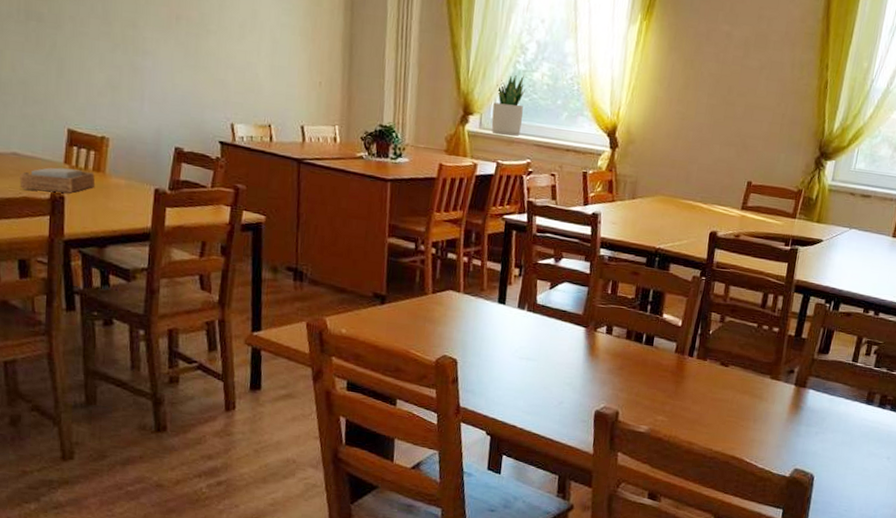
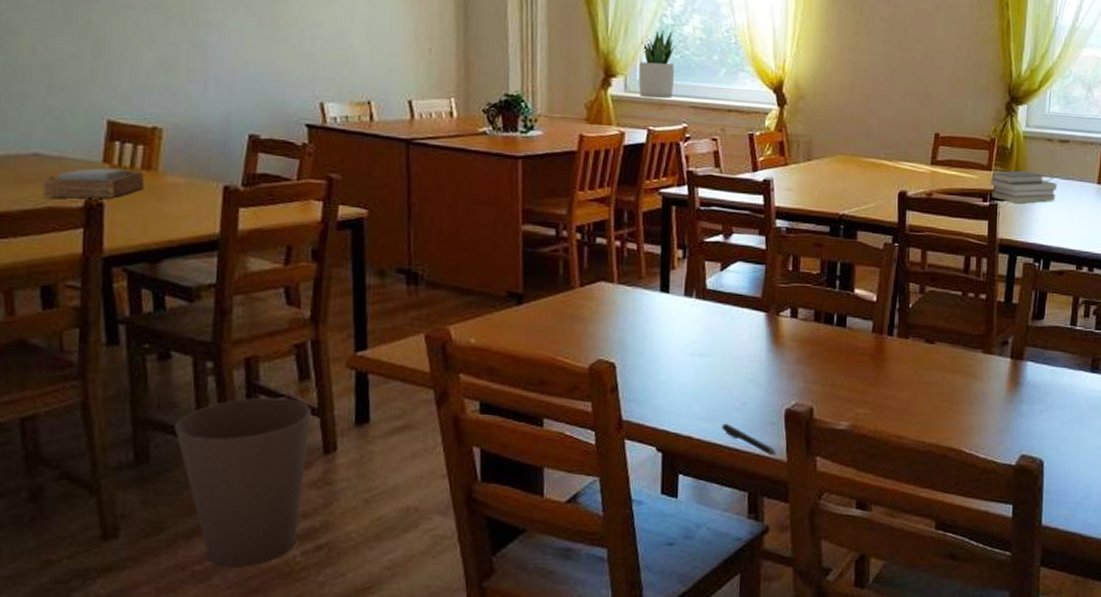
trash bin: none [115,361,217,491] -> present [175,397,311,567]
pen: none [541,417,586,448] -> present [722,423,778,455]
books: none [793,219,855,251] -> present [990,170,1058,204]

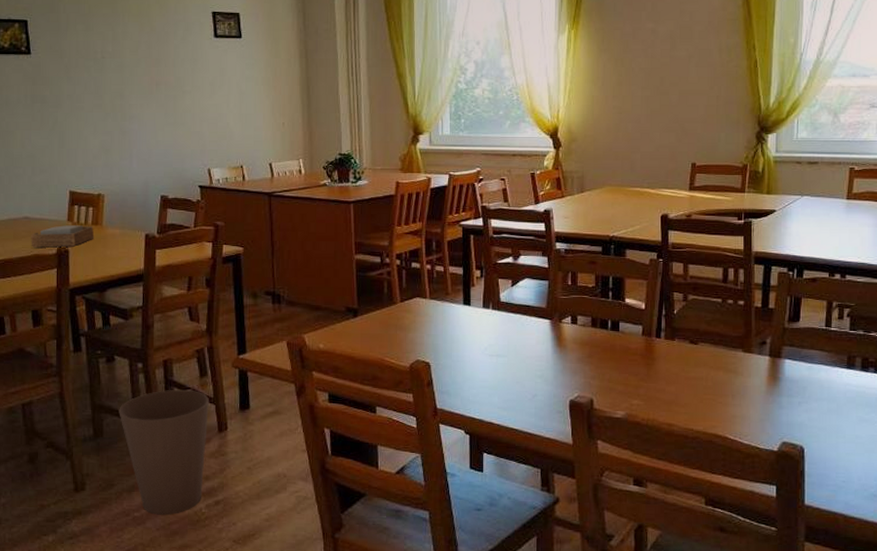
planter: present [638,30,677,99] -> none [440,93,469,149]
pen: present [722,423,778,455] -> none [517,411,564,439]
books: present [990,170,1058,204] -> none [744,191,808,221]

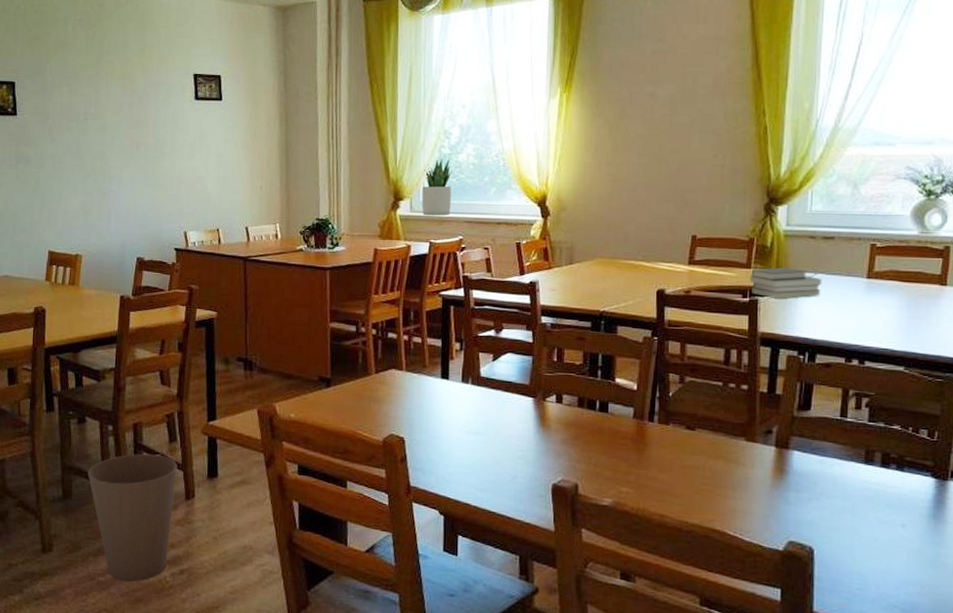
napkin holder: present [31,225,95,248] -> none [9,285,71,307]
planter: none [440,93,469,149] -> present [421,158,453,216]
books: none [744,191,808,221] -> present [749,267,823,300]

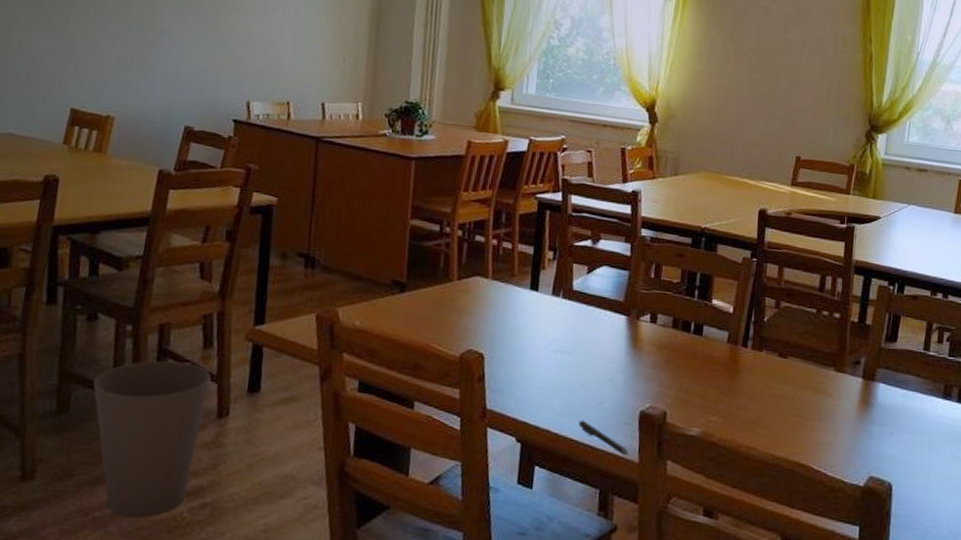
planter: present [421,158,453,216] -> none [523,50,561,112]
pen: none [495,493,546,525] -> present [578,420,630,456]
books: present [749,267,823,300] -> none [847,195,915,228]

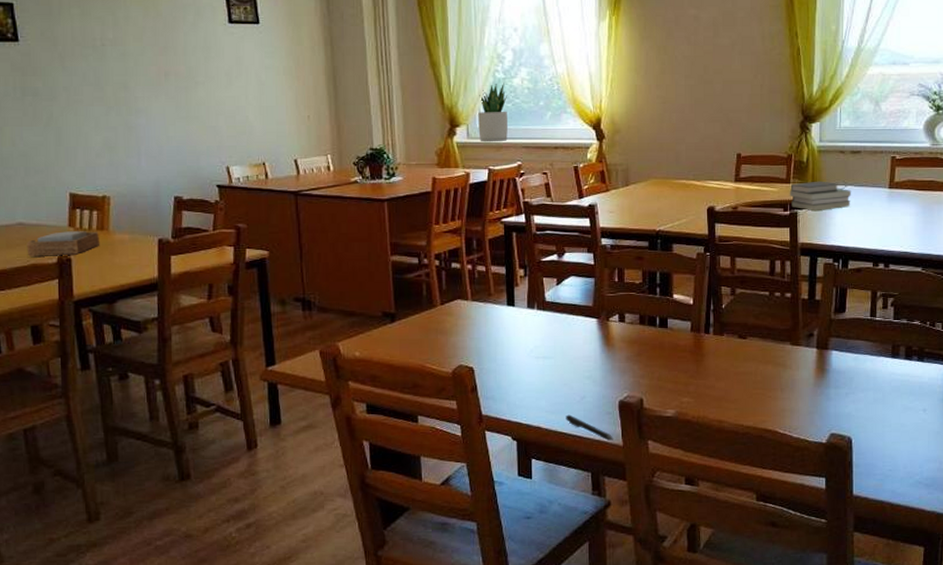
napkin holder: none [11,148,95,176] -> present [26,231,100,257]
trash bin: present [93,361,211,517] -> none [135,406,236,542]
planter: none [523,50,561,112] -> present [478,83,508,142]
books: none [847,195,915,228] -> present [789,181,852,212]

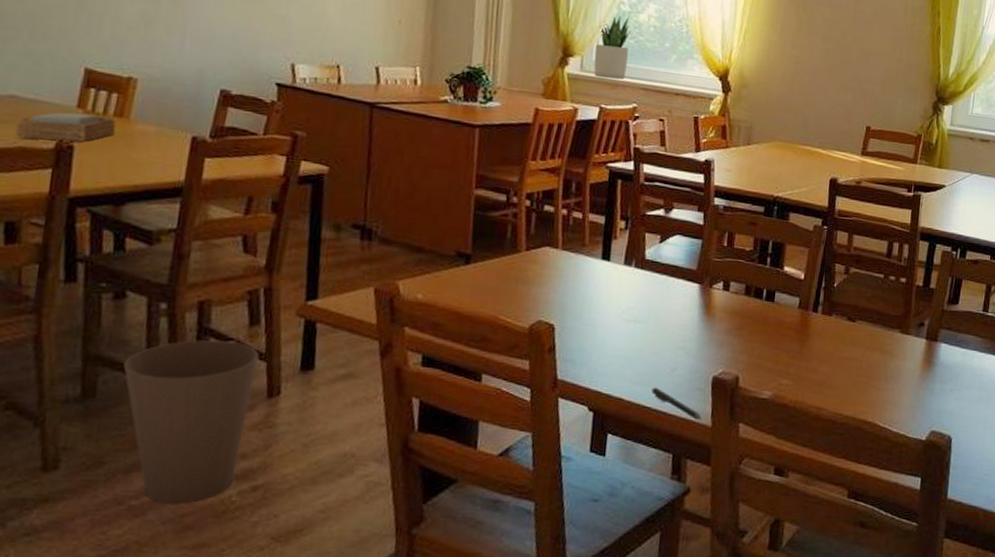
trash bin: none [135,406,236,542] -> present [123,340,259,504]
books: present [789,181,852,212] -> none [914,164,977,196]

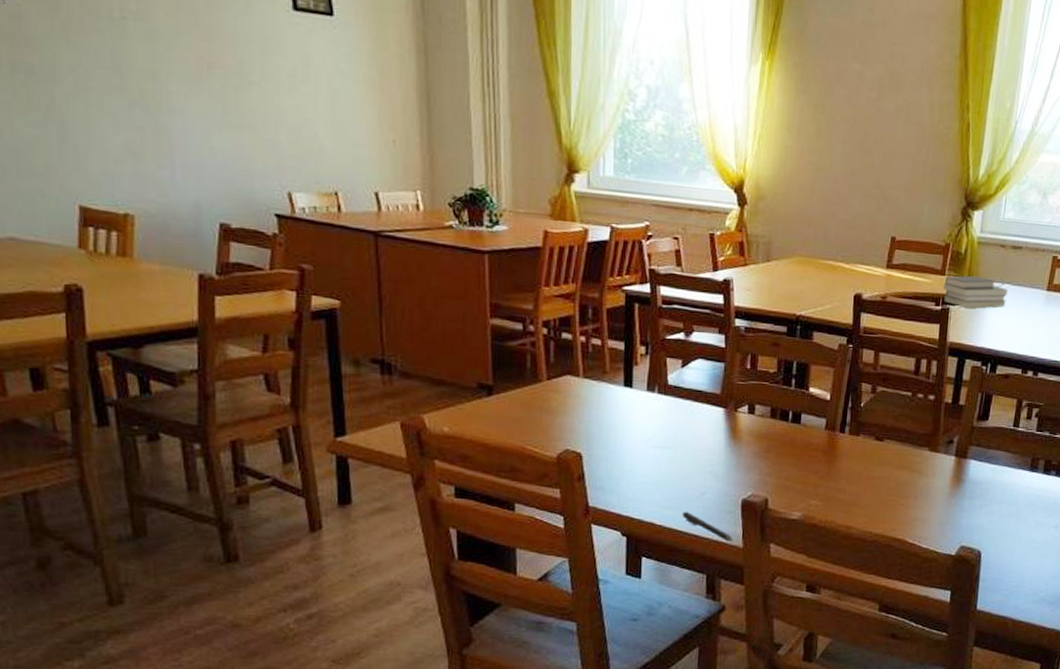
napkin holder: present [15,112,116,143] -> none [21,253,122,285]
trash bin: present [123,340,259,504] -> none [168,478,296,632]
planter: present [593,16,632,80] -> none [601,125,639,197]
books: none [914,164,977,196] -> present [942,275,1008,309]

